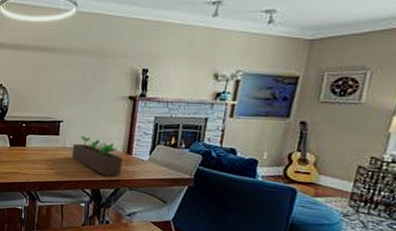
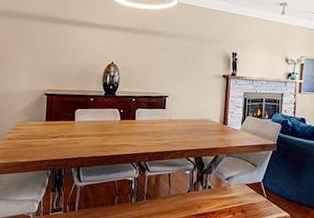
succulent planter: present [71,135,123,177] -> none [177,108,220,145]

